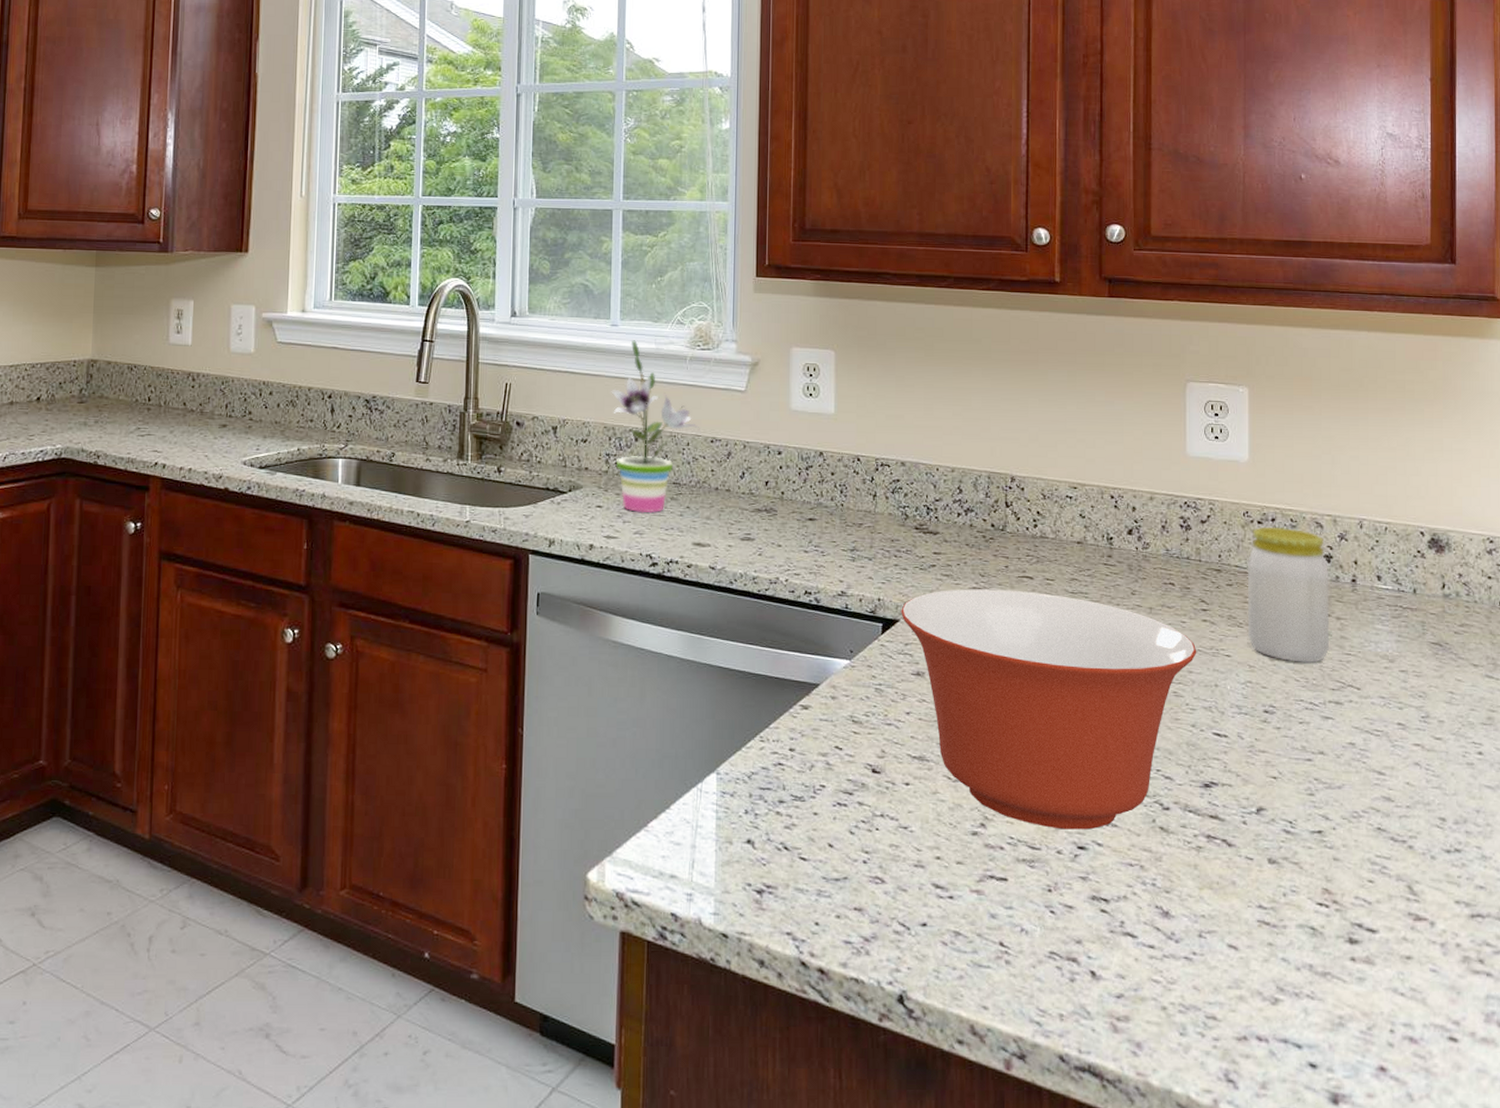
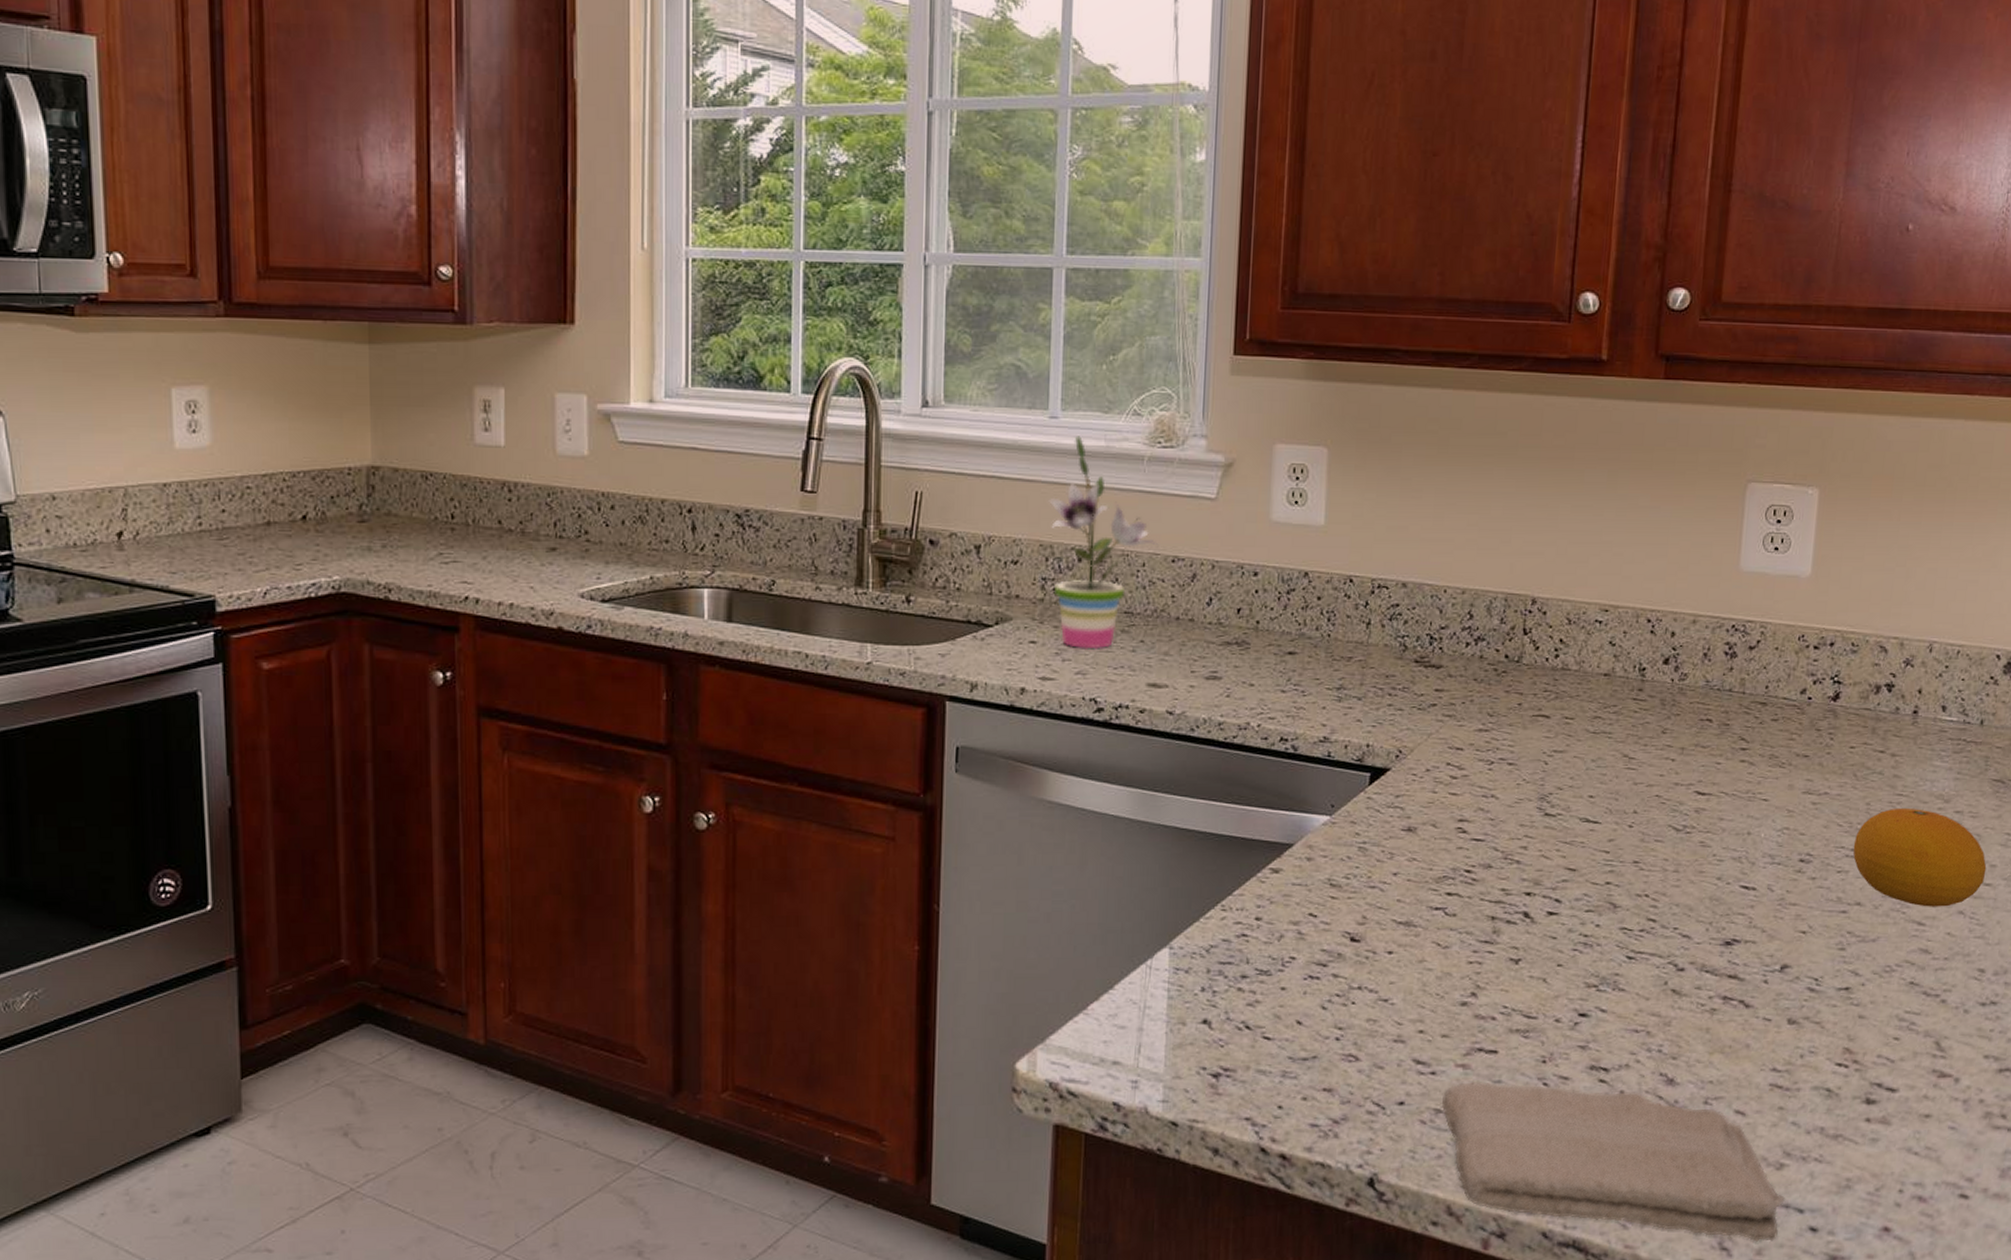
mixing bowl: present [901,589,1197,830] -> none [1393,731,1731,996]
washcloth: none [961,906,1284,1075] -> present [1442,1080,1786,1242]
jar: present [1248,527,1330,663] -> none [1790,652,1889,805]
fruit: none [1311,666,1435,758] -> present [1853,807,1987,907]

